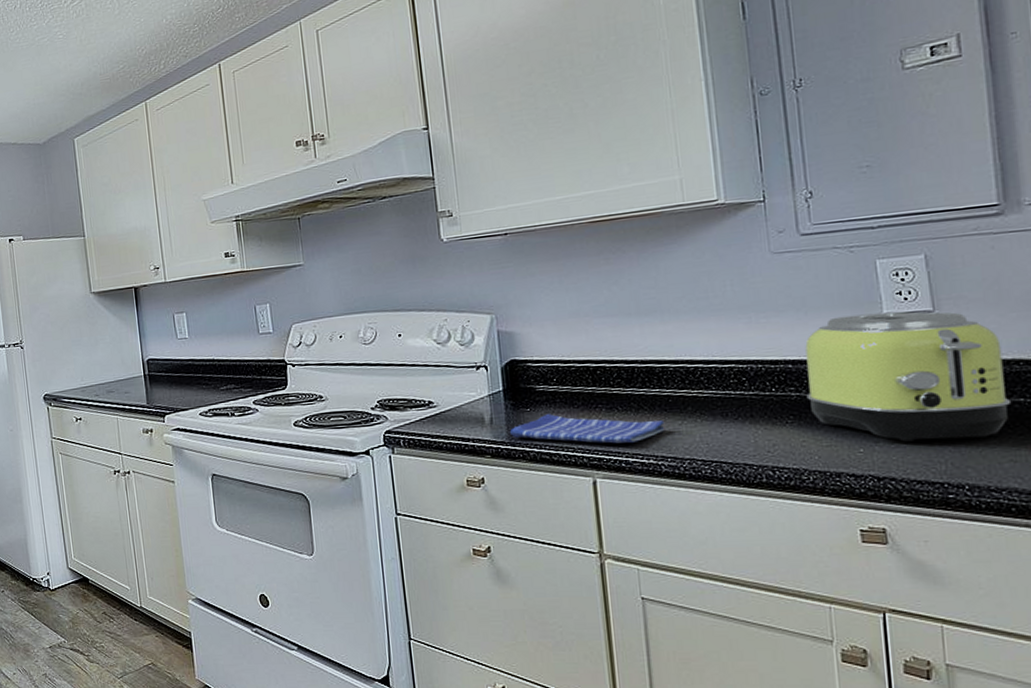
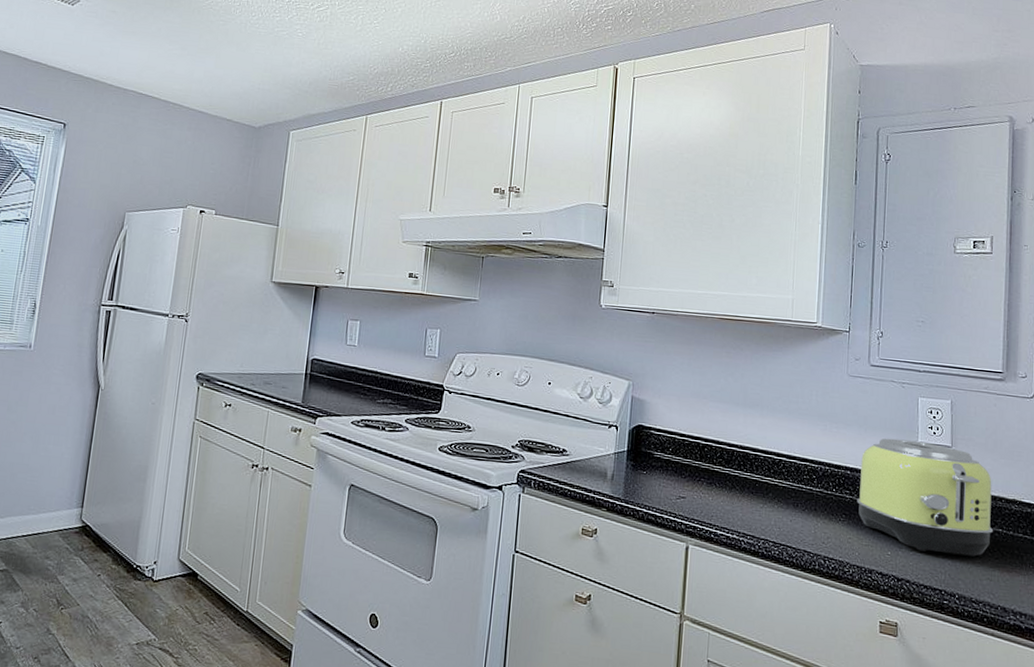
dish towel: present [509,413,666,444] -> none [625,478,750,517]

